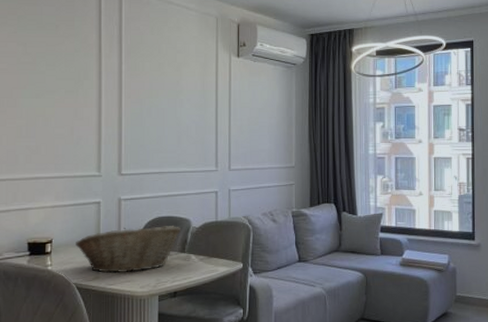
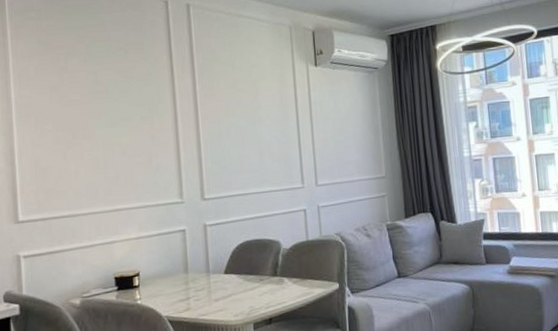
fruit basket: present [76,226,181,273] -> none [163,249,271,303]

